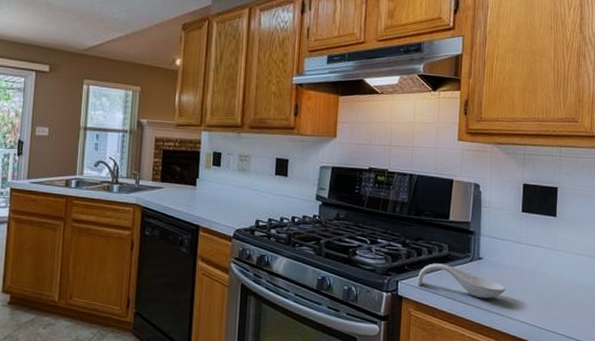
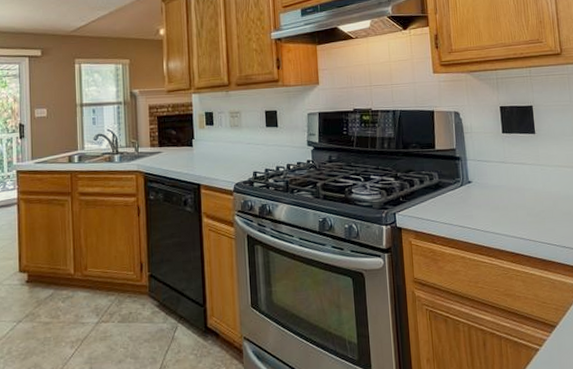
spoon rest: present [416,263,505,299] -> none [413,191,497,220]

